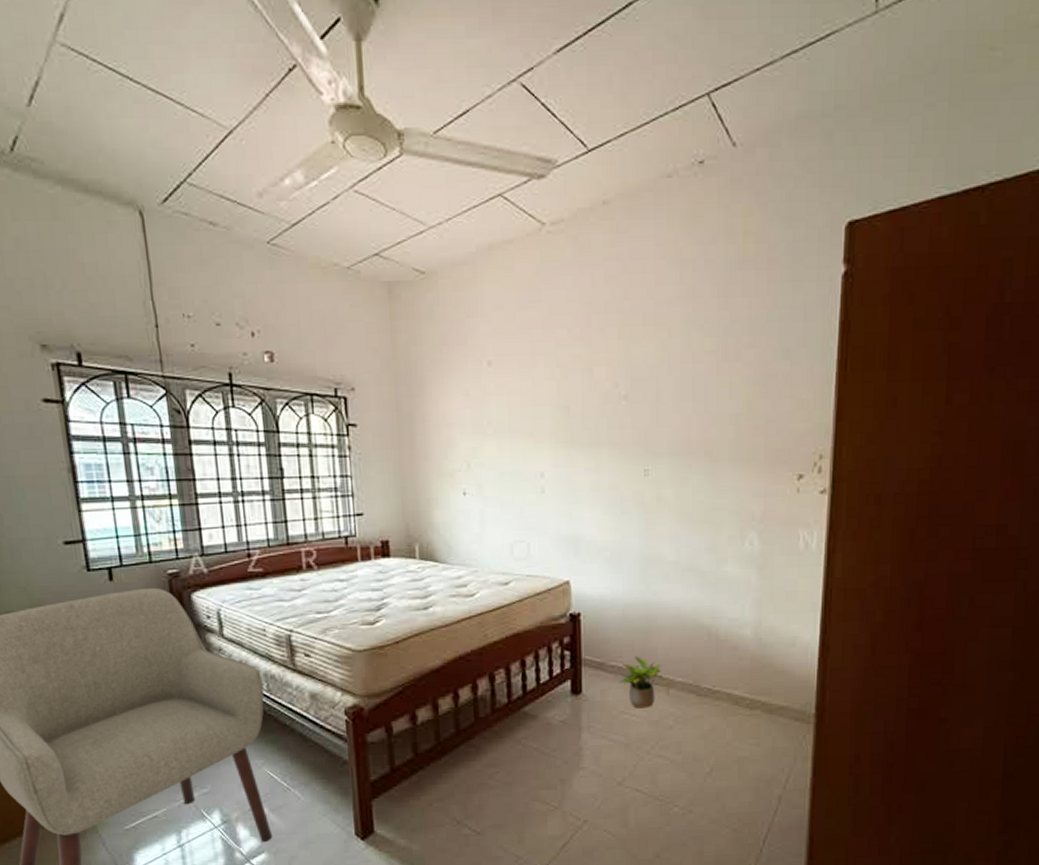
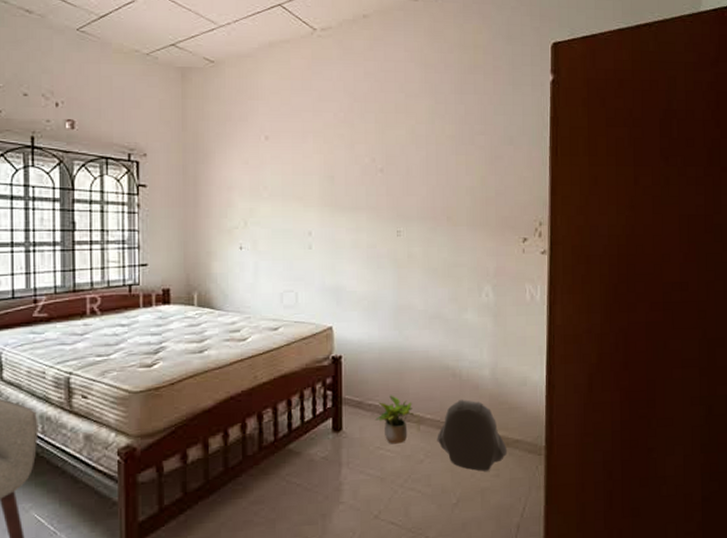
backpack: none [688,660,771,739] -> present [437,399,508,471]

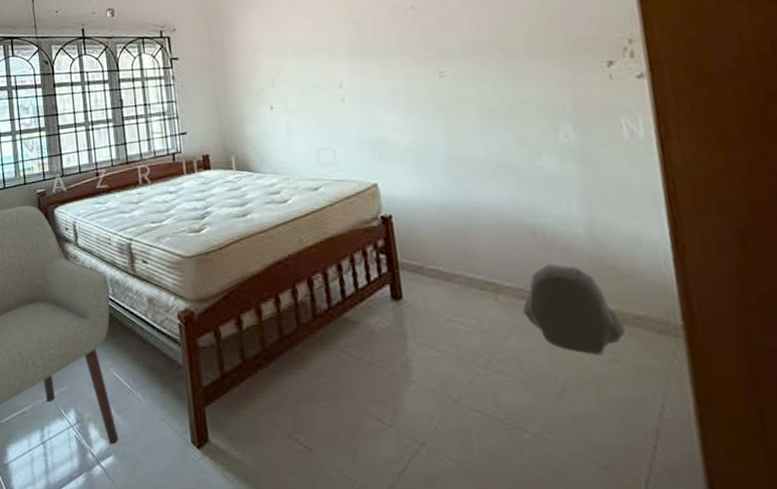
potted plant: present [374,395,414,444] -> none [439,258,488,316]

